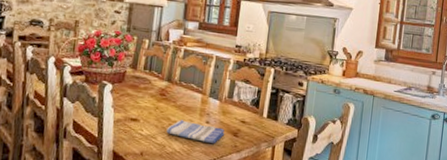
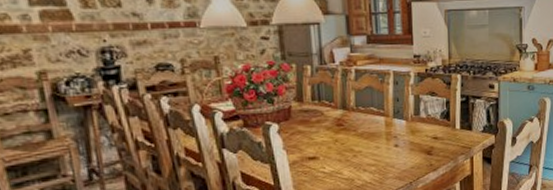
dish towel: present [166,120,225,143] -> none [352,148,418,168]

